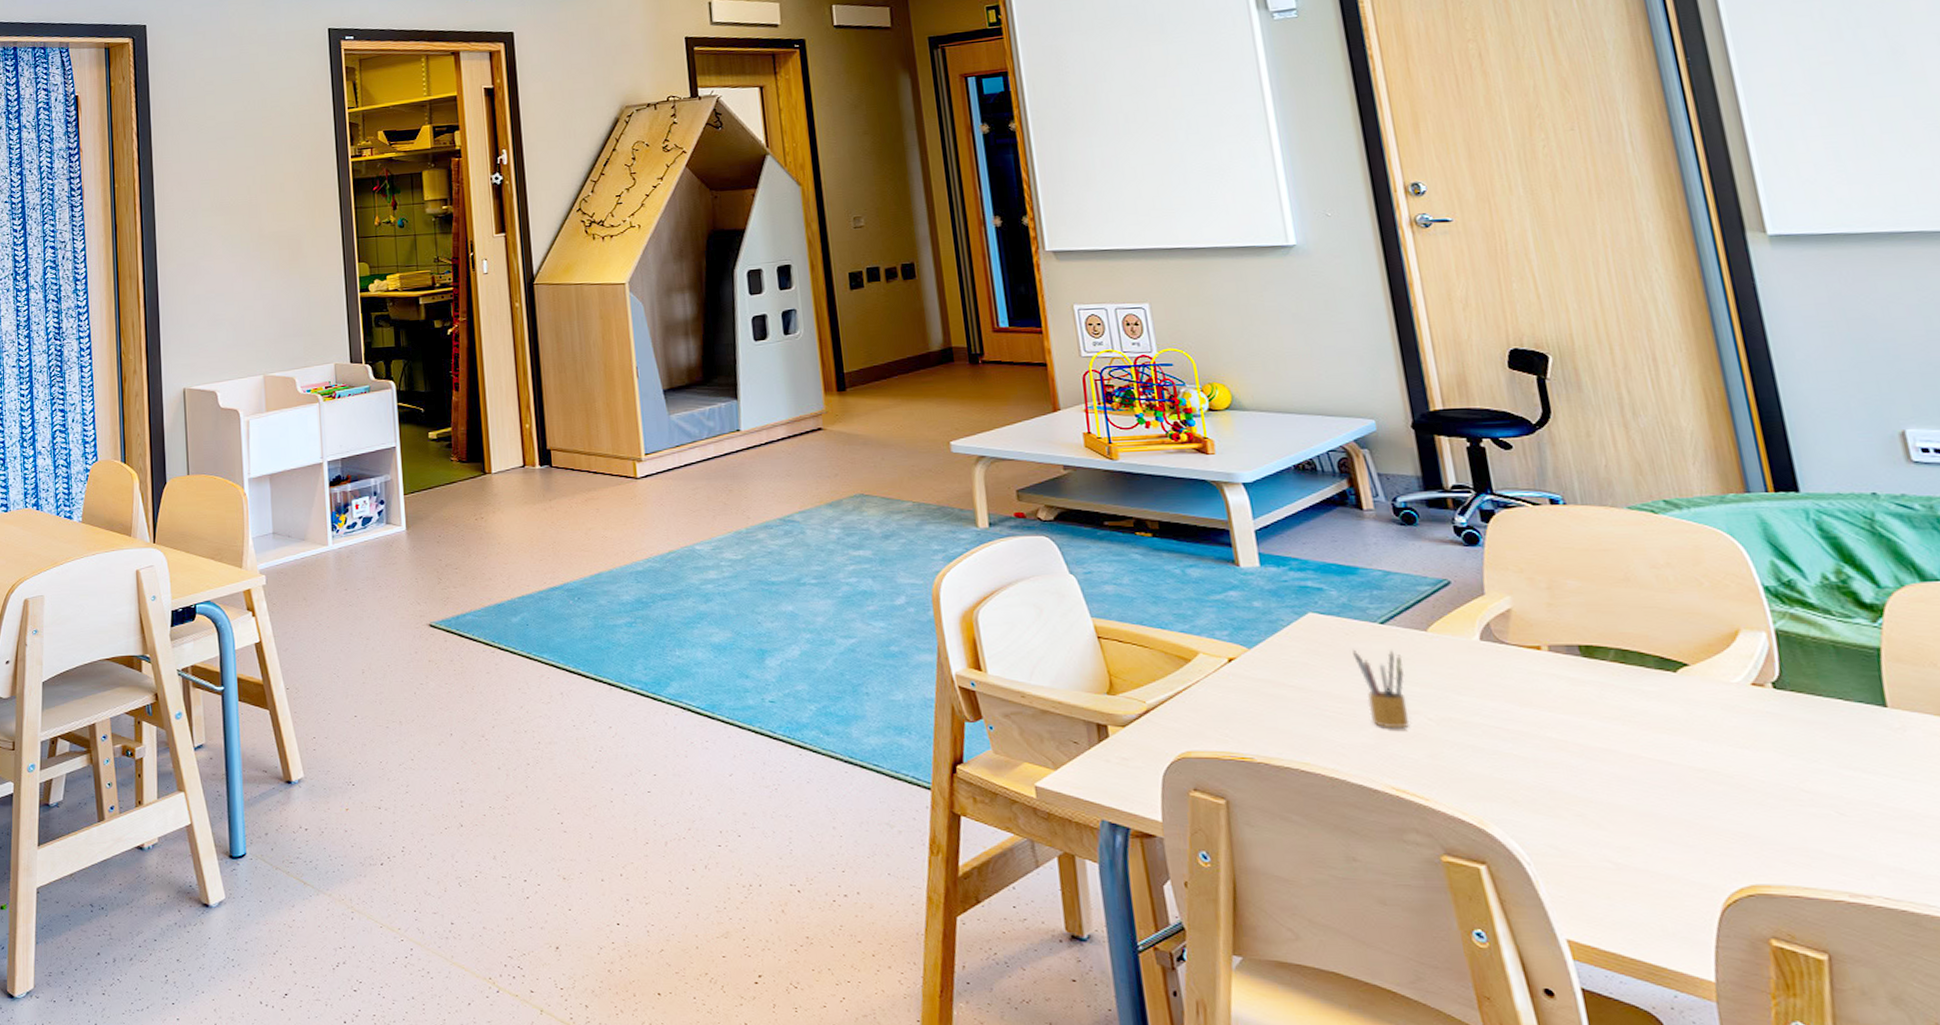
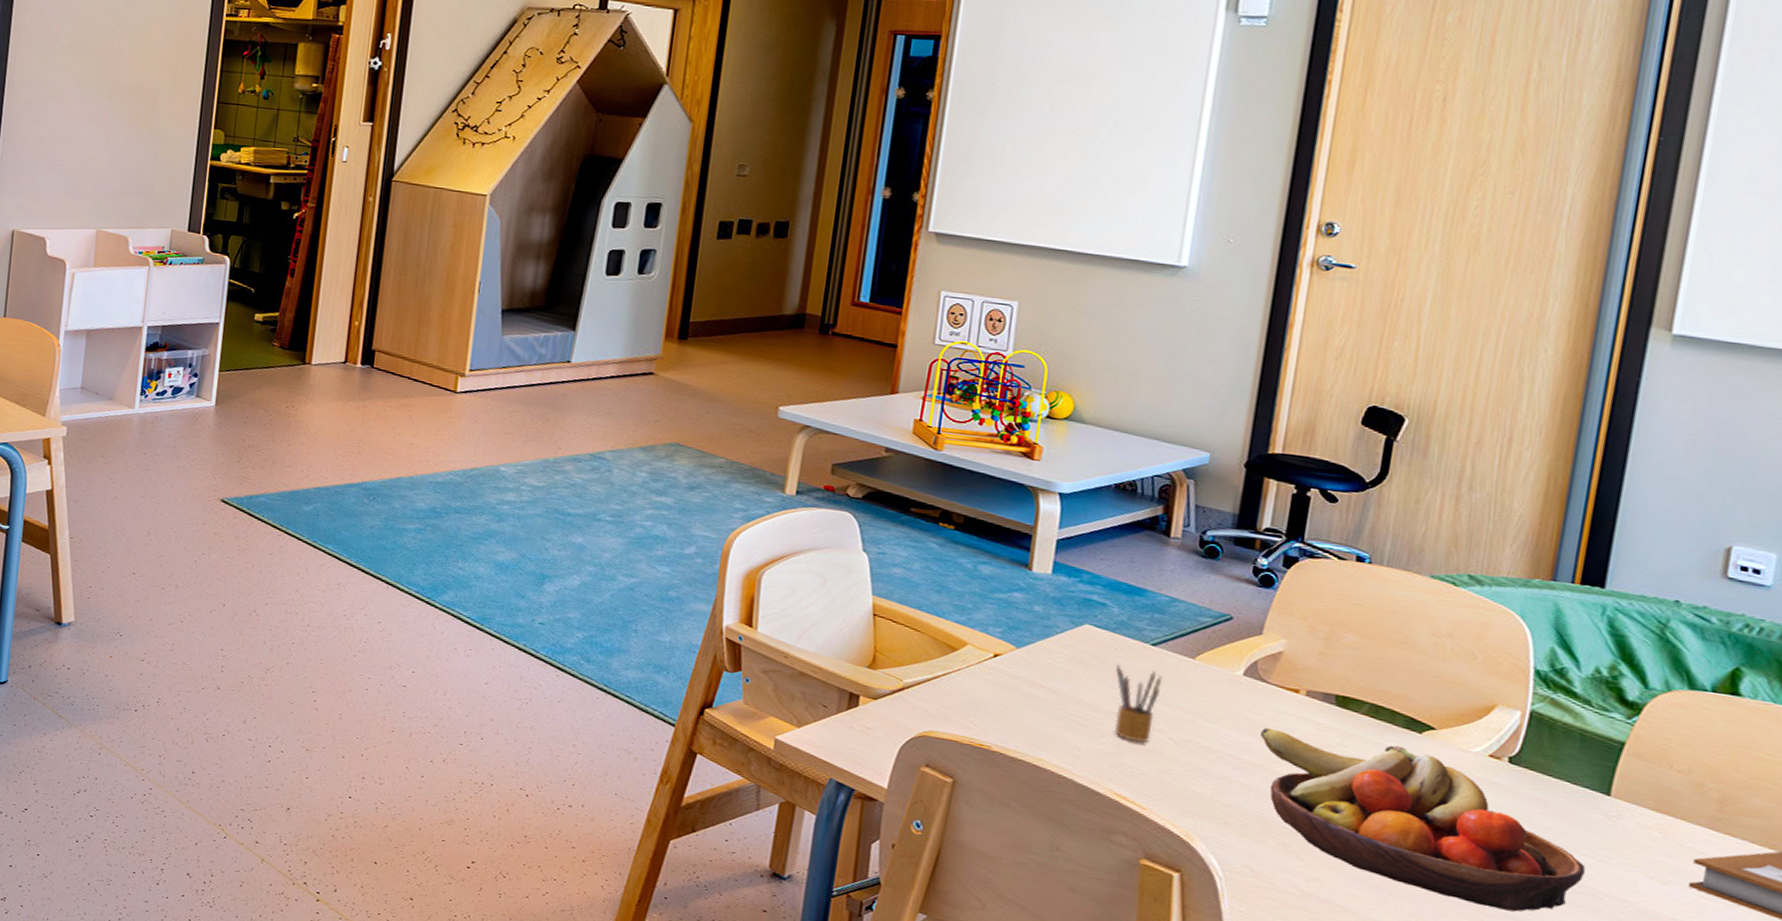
fruit bowl: none [1517,689,1894,850] -> present [1260,727,1585,912]

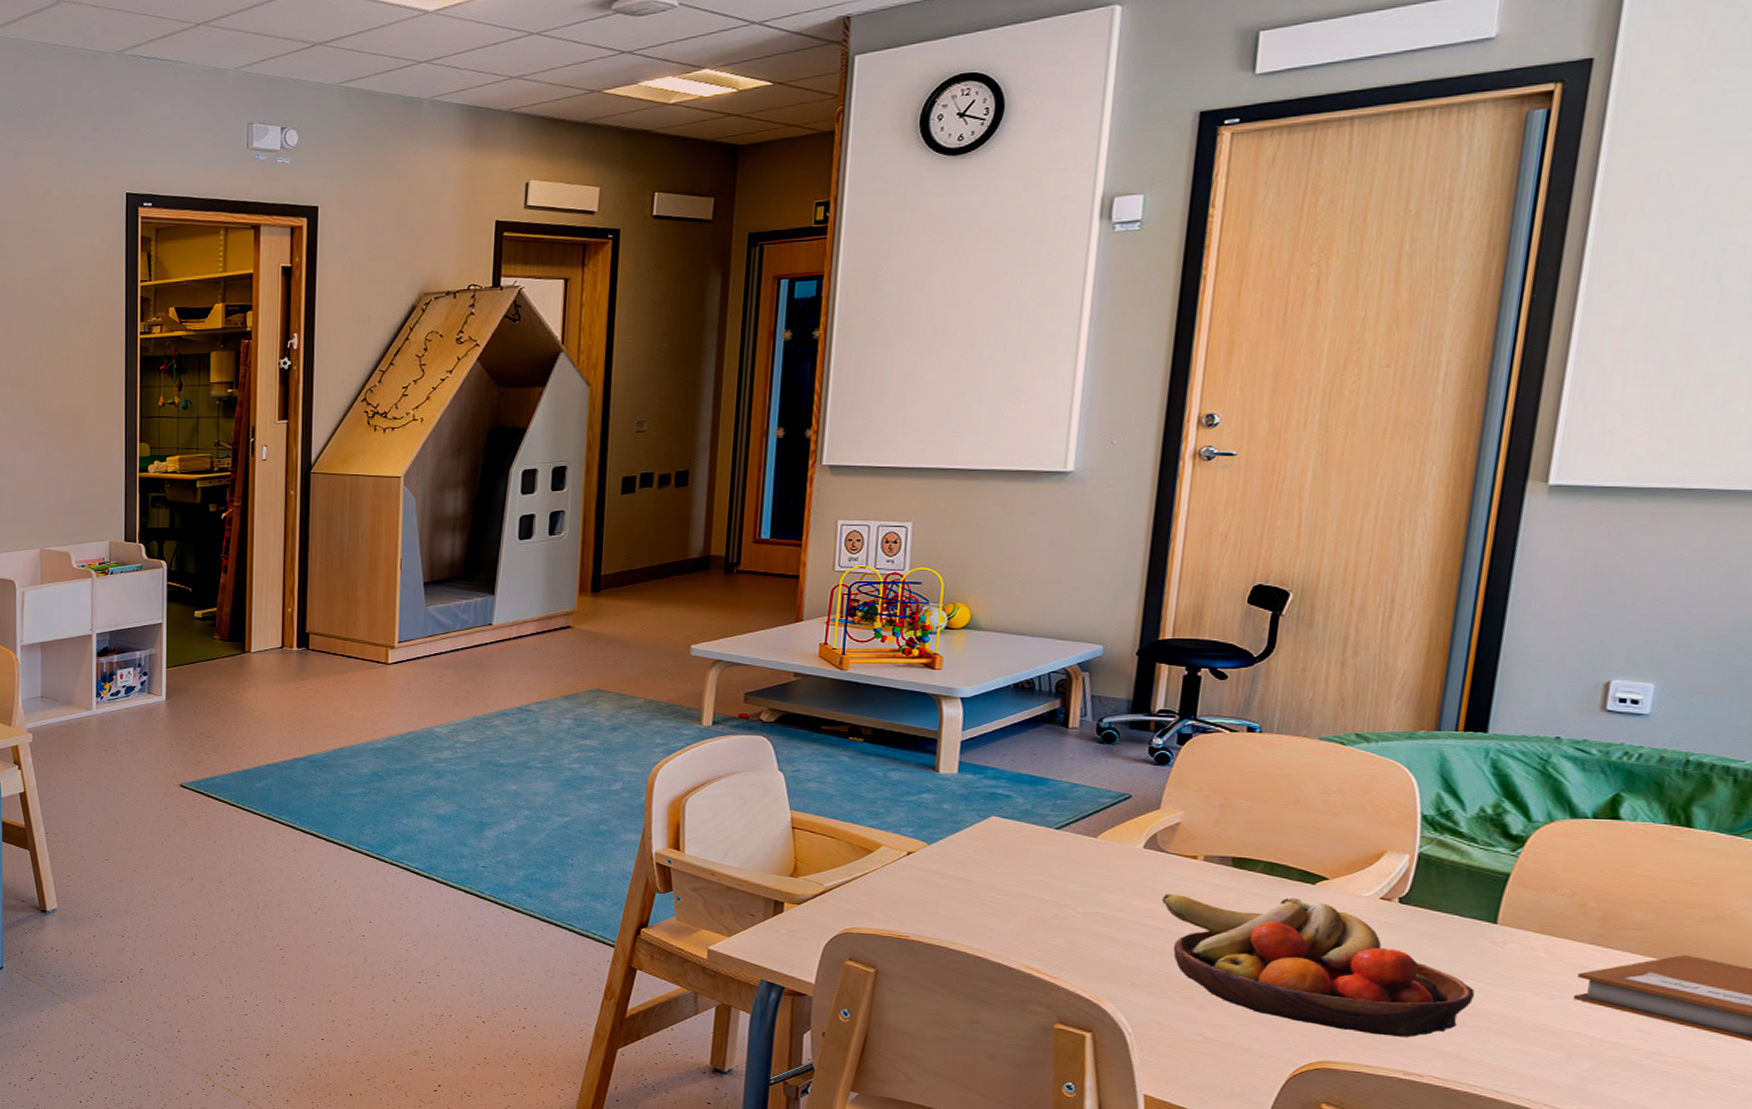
pencil box: present [1113,664,1163,743] -> none [1023,849,1068,919]

